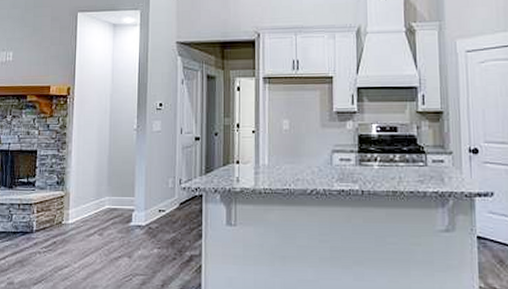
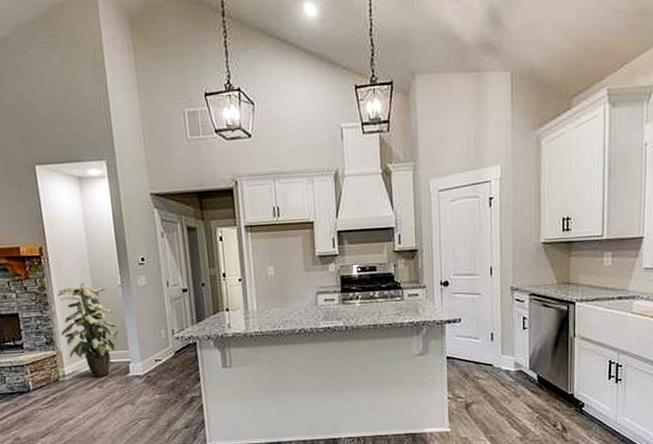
indoor plant: none [72,124,128,223] -> present [57,283,119,377]

